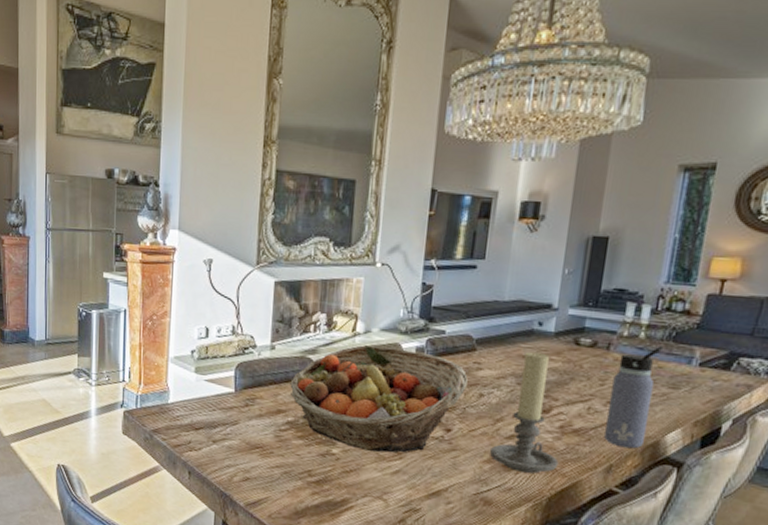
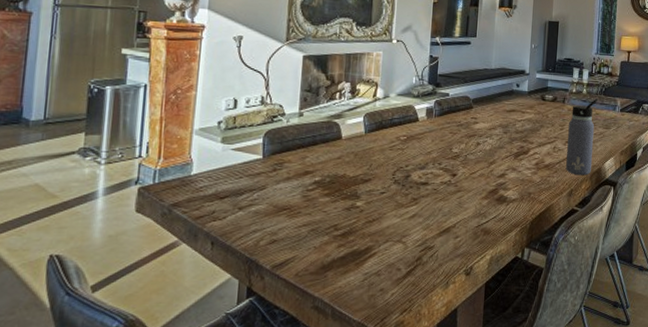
fruit basket: present [290,345,468,453] -> none [317,108,468,201]
candle holder: present [490,351,559,474] -> none [487,107,537,203]

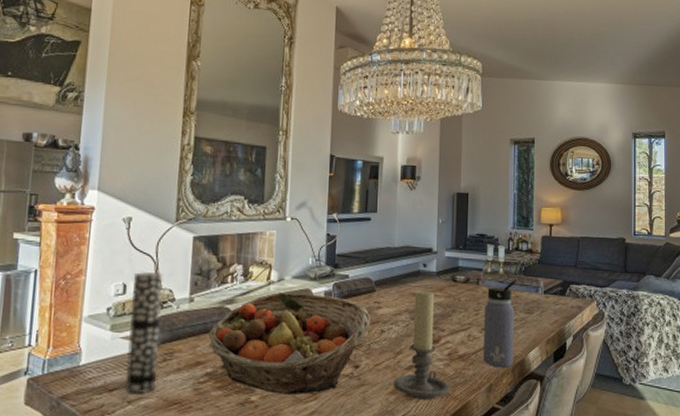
vase: none [236,88,274,201] -> present [125,271,163,394]
fruit basket: none [317,108,468,201] -> present [208,292,370,396]
candle holder: none [487,107,537,203] -> present [394,290,450,400]

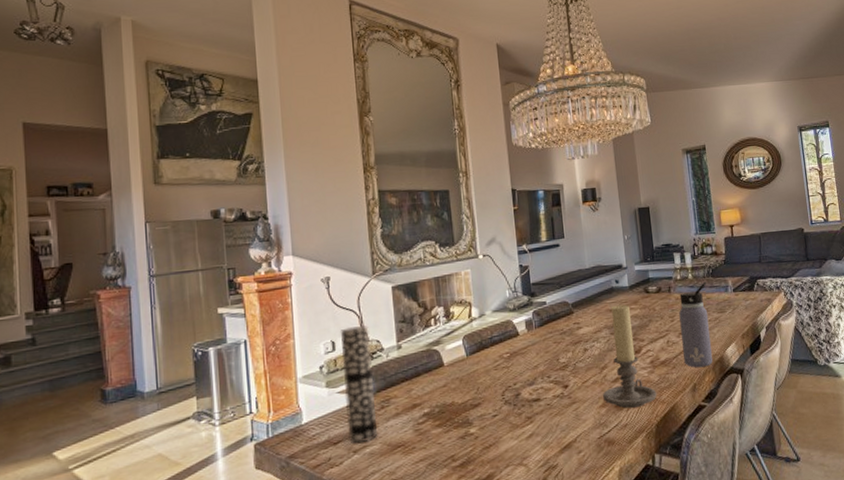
fruit basket: present [208,292,370,396] -> none [421,323,573,423]

